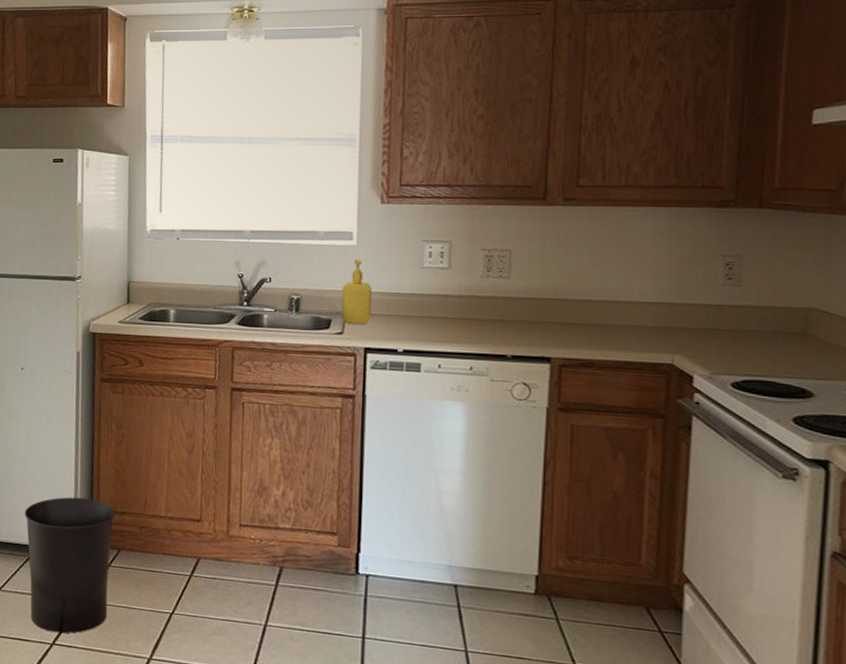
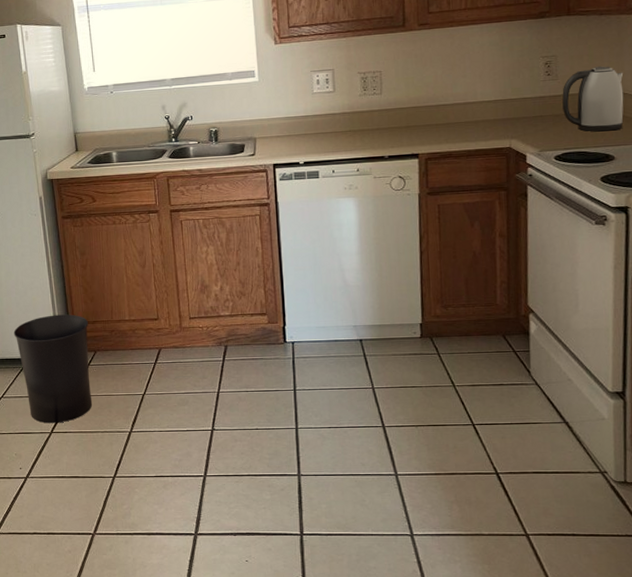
soap dispenser: present [341,258,373,324] -> none [250,92,276,146]
kettle: none [746,275,831,360] -> present [562,66,624,132]

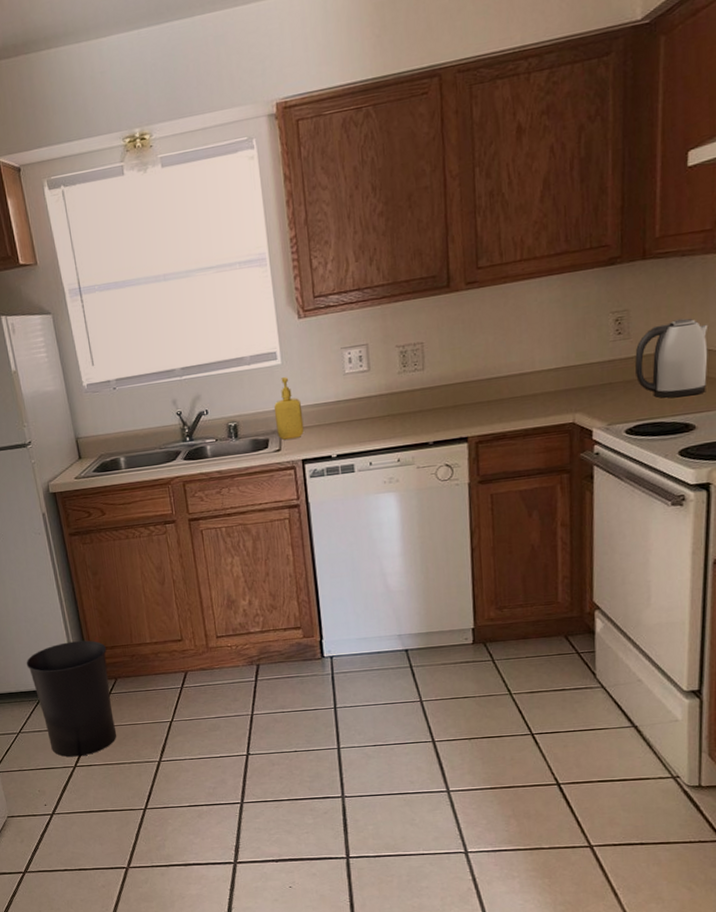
soap dispenser: none [250,92,276,146] -> present [273,376,304,440]

